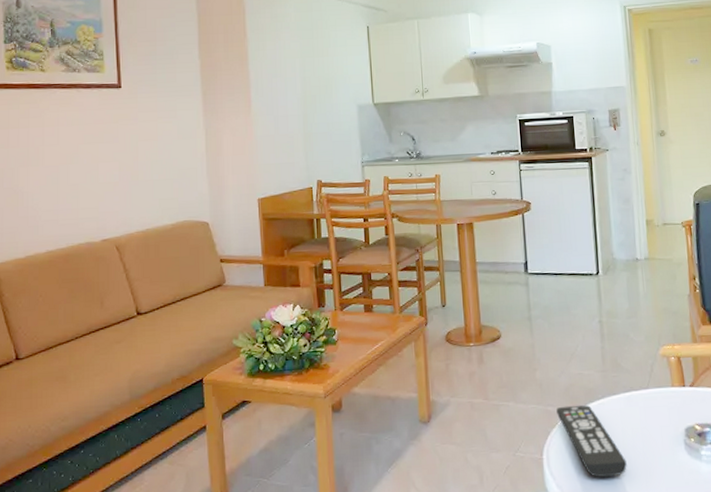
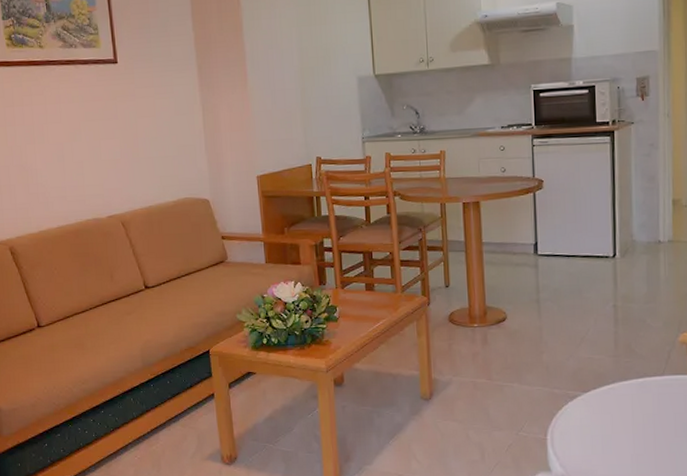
remote control: present [556,404,627,478] -> none [563,388,636,461]

